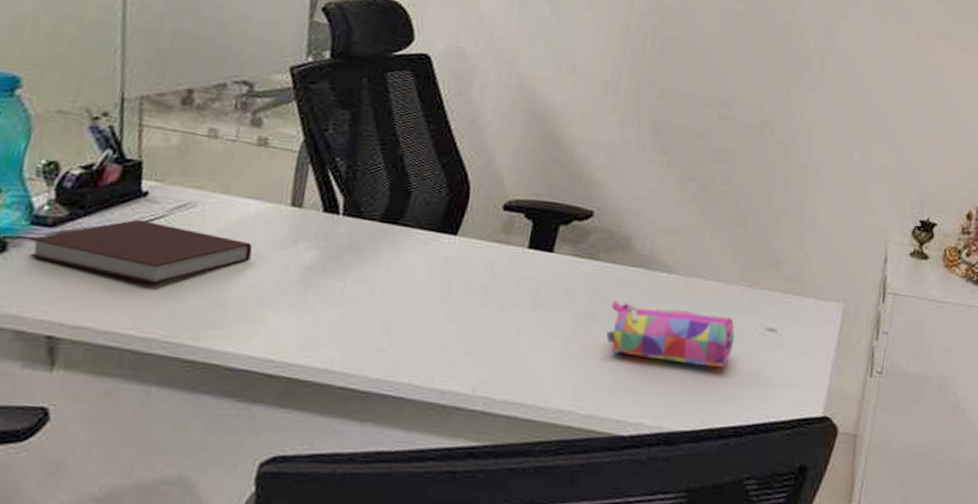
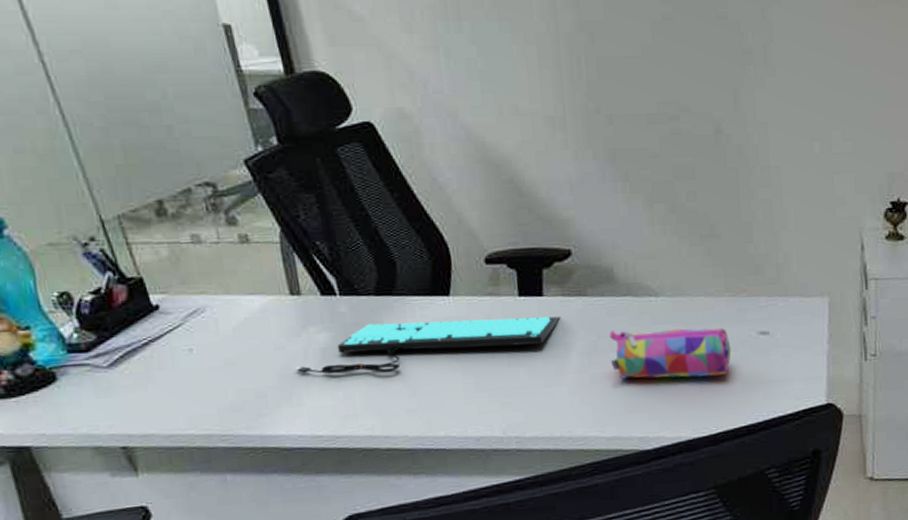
notebook: present [30,219,253,285] -> none [73,331,271,388]
computer keyboard: none [268,250,566,304] -> present [294,316,561,374]

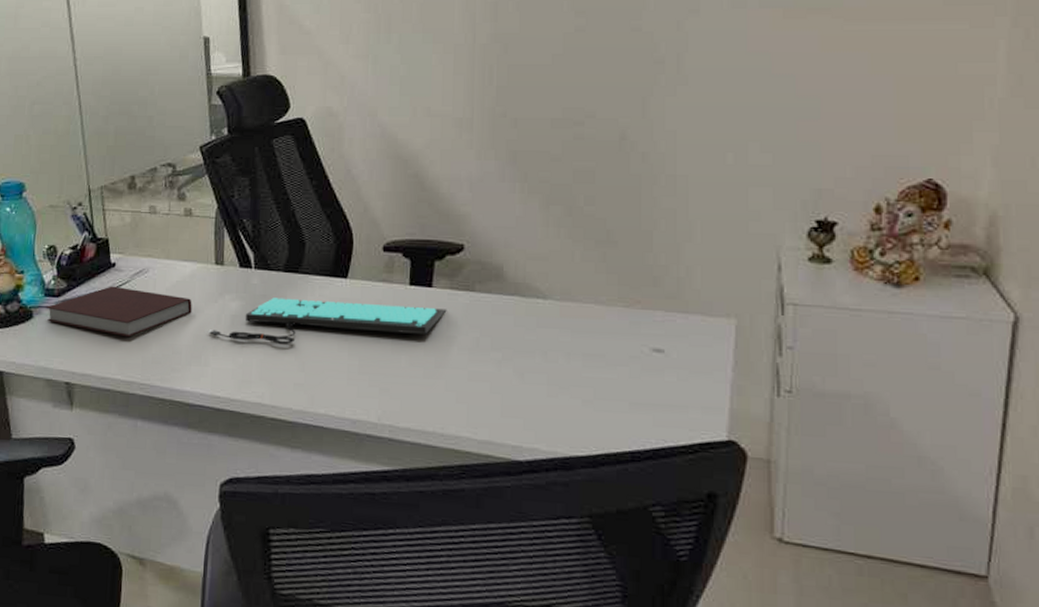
notebook: none [73,331,271,388] -> present [46,286,192,338]
pencil case: present [609,327,732,379] -> none [492,329,620,392]

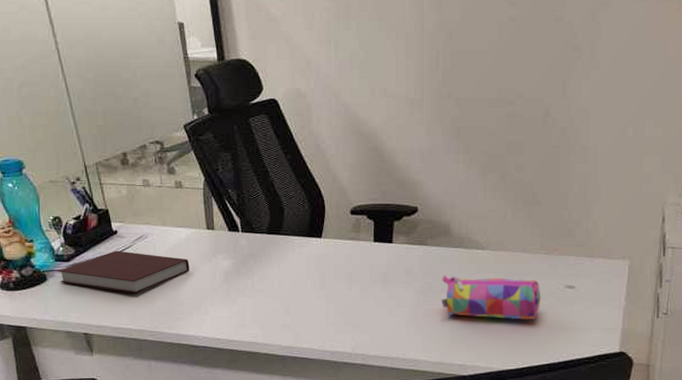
computer keyboard: present [207,298,447,344] -> none [204,256,405,294]
pencil case: none [492,329,620,392] -> present [442,275,541,320]

